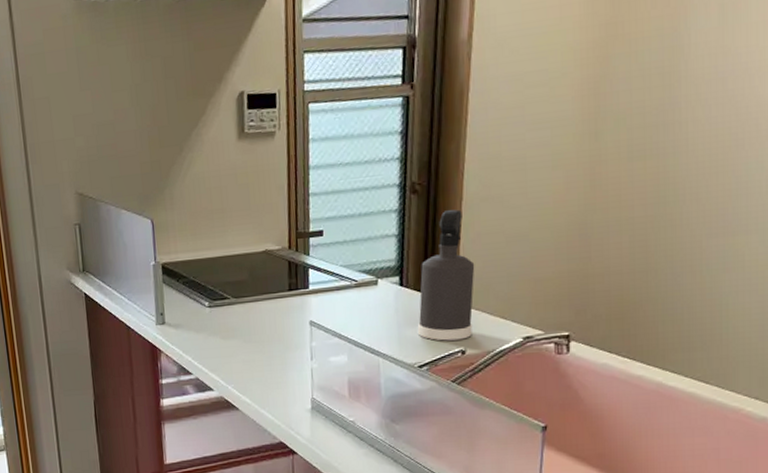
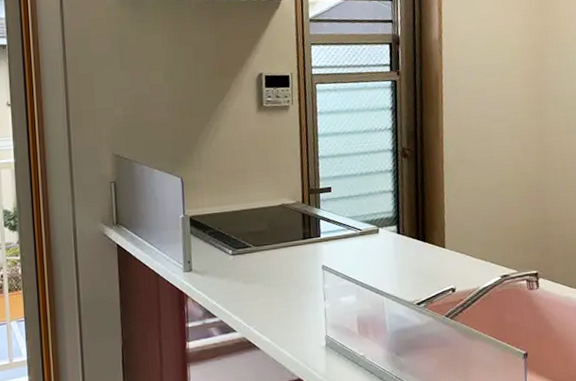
spray bottle: present [417,209,475,341] -> none [414,170,460,281]

